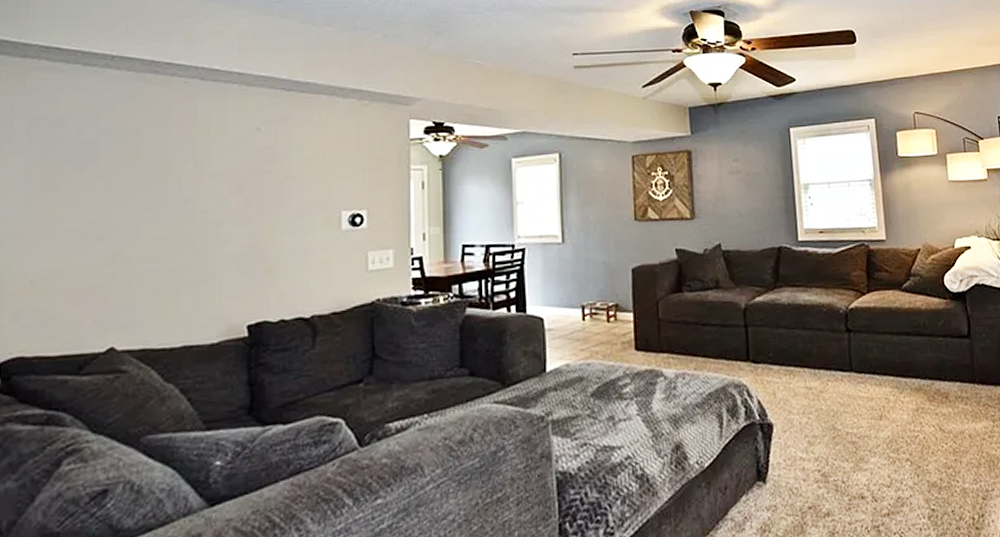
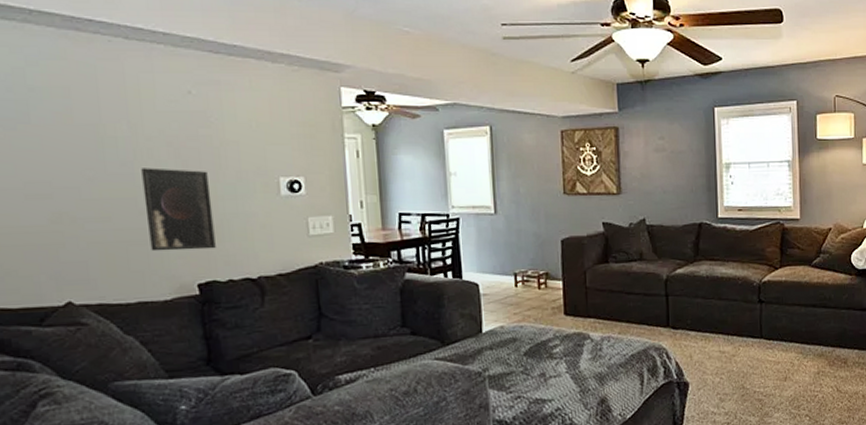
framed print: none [201,205,270,292] -> present [141,168,216,251]

